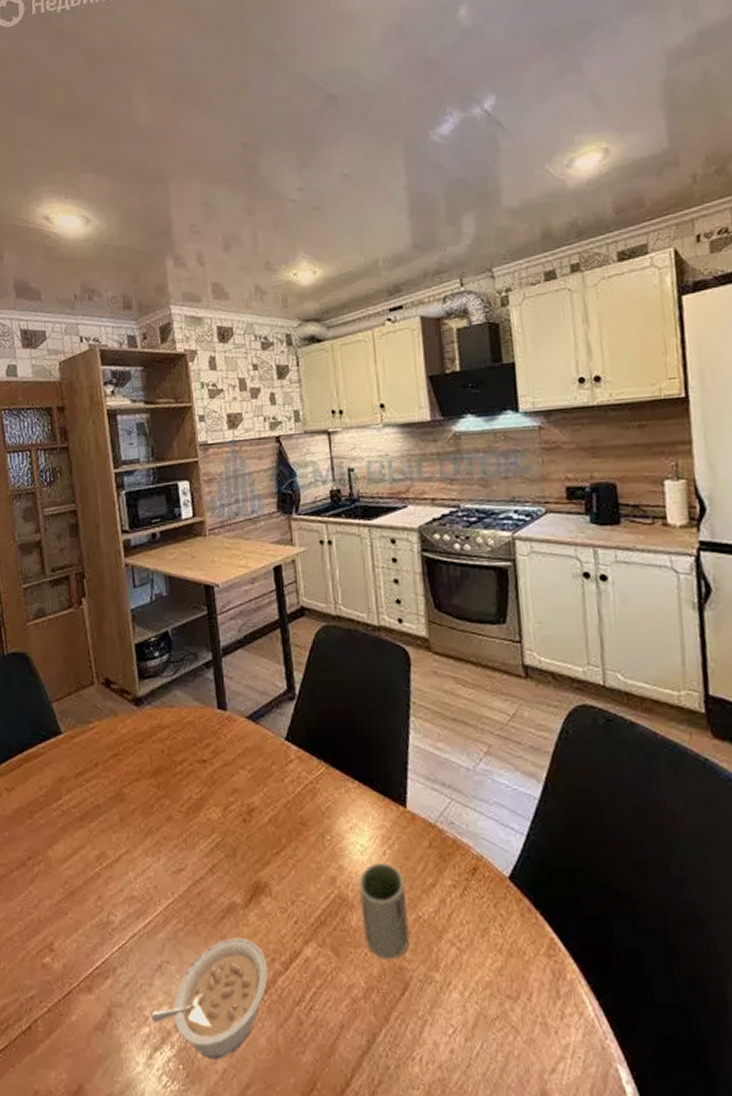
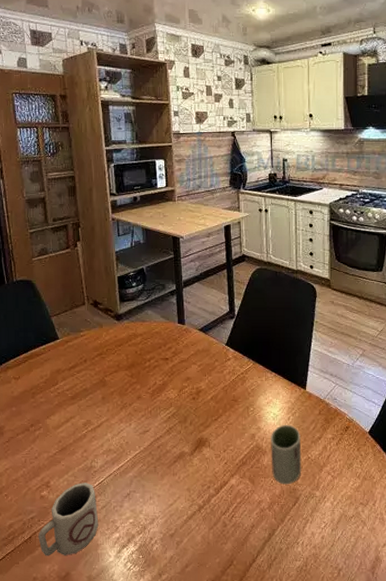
cup: none [40,946,121,1059] -> present [38,483,99,556]
legume: present [151,938,268,1060] -> none [121,474,205,551]

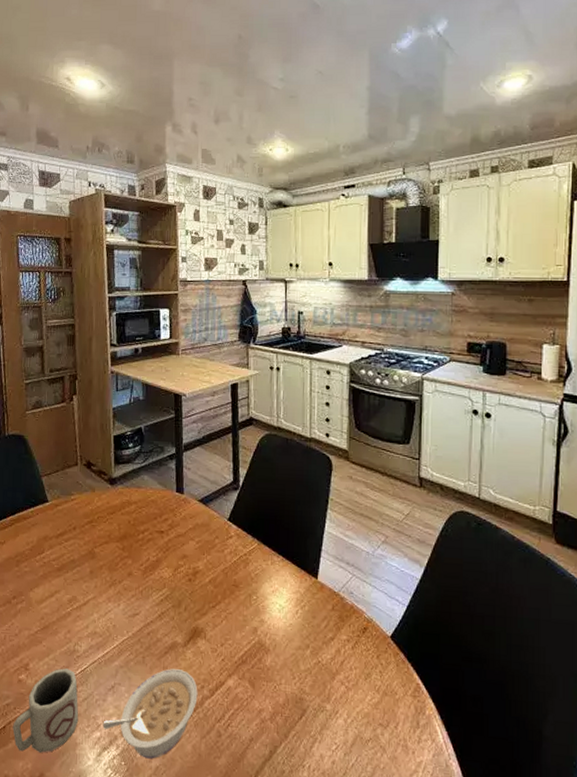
legume: none [121,474,205,551] -> present [102,668,198,759]
cup: present [271,425,302,485] -> none [274,619,311,693]

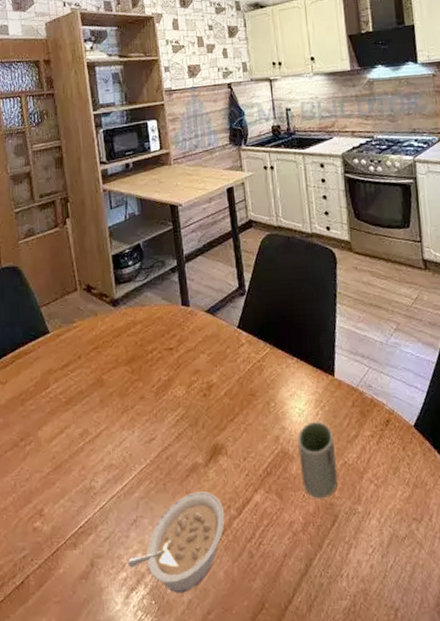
cup: present [13,668,79,753] -> none [31,508,102,607]
cup: none [274,619,311,693] -> present [298,422,338,499]

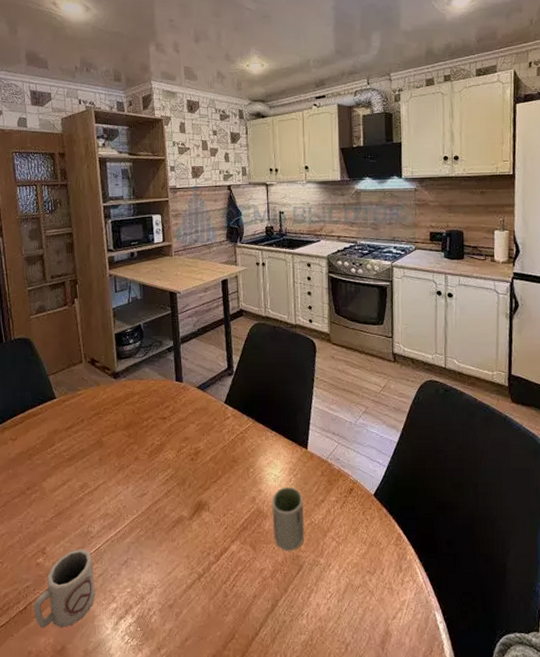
cup: none [31,508,102,607] -> present [33,549,96,628]
legume: present [128,491,225,593] -> none [118,540,205,623]

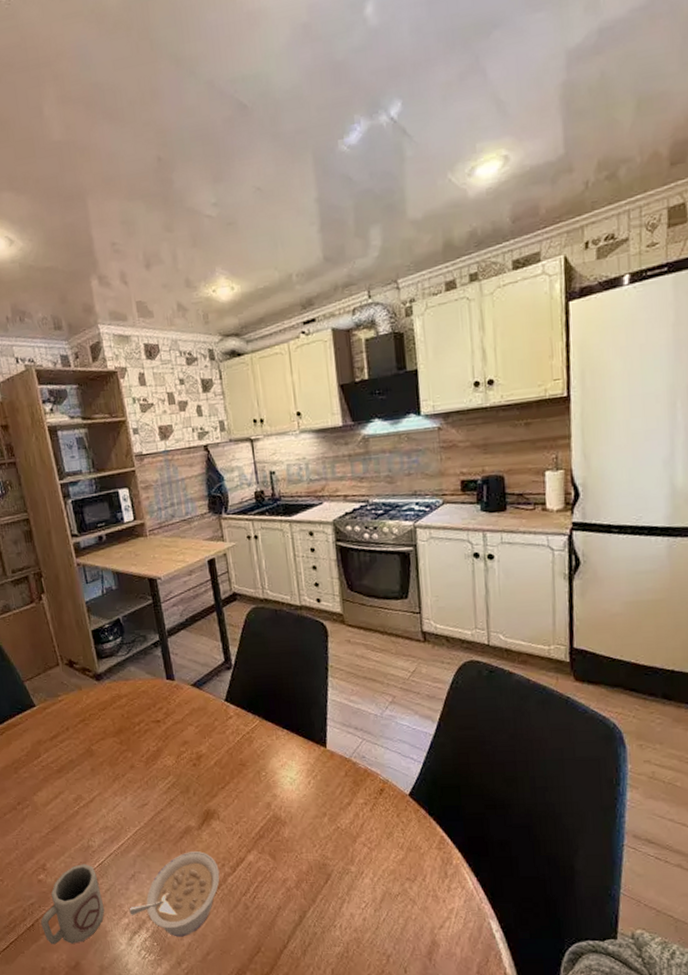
legume: none [118,540,205,623] -> present [129,851,220,937]
cup: present [272,487,305,551] -> none [289,790,331,860]

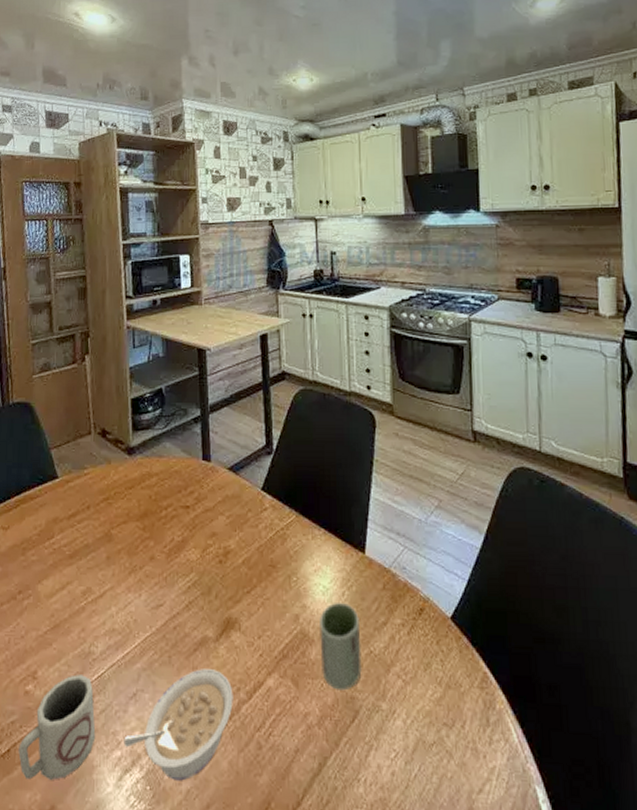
cup: none [289,790,331,860] -> present [320,603,362,691]

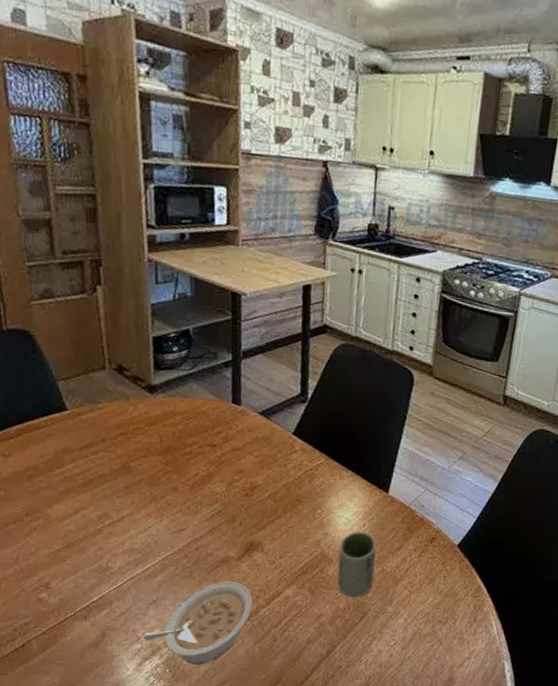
cup: present [18,674,96,780] -> none [34,585,115,667]

